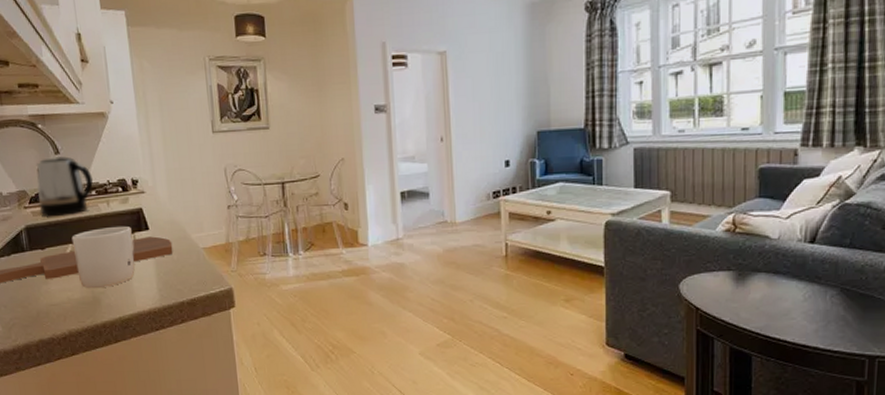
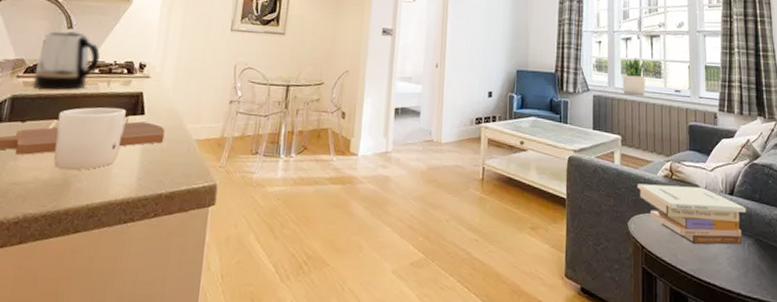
planter: none [672,95,701,143] -> present [623,58,645,97]
books: none [691,238,832,301] -> present [637,183,747,245]

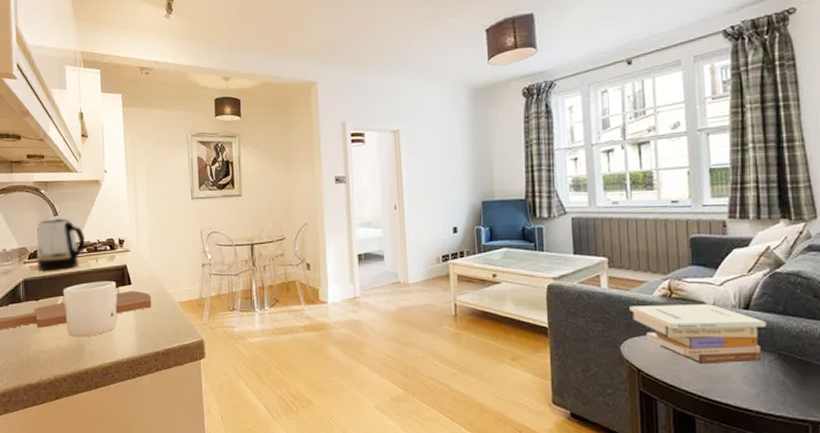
planter: present [623,58,645,97] -> none [606,171,634,214]

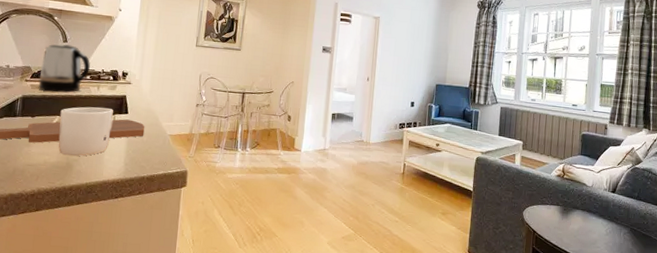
books: present [629,304,767,365] -> none [533,181,626,233]

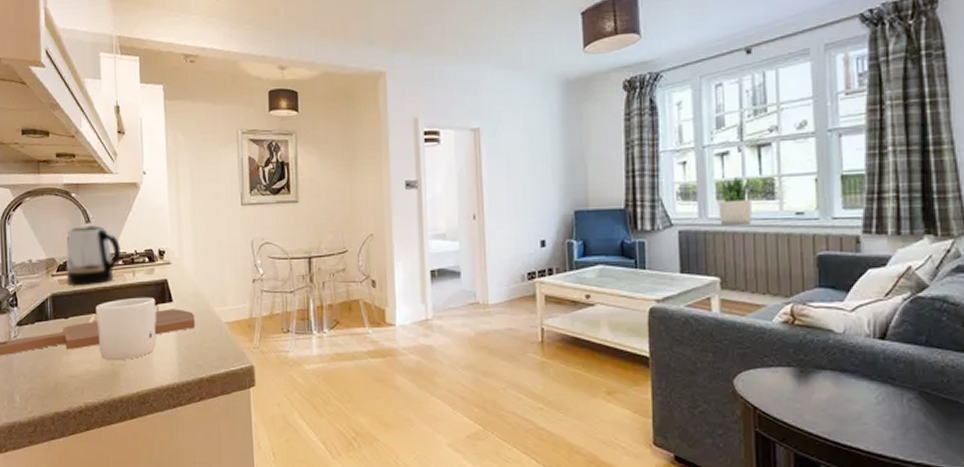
planter: none [526,76,547,109] -> present [719,177,751,226]

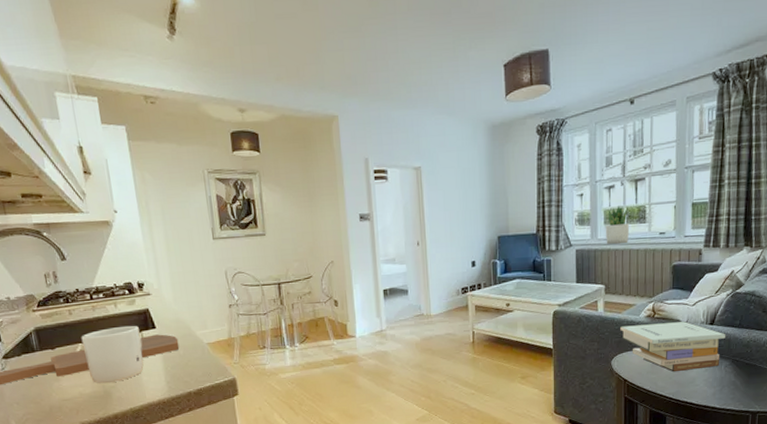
kettle: present [66,225,121,285] -> none [43,262,101,318]
books: none [745,333,907,403] -> present [620,321,726,372]

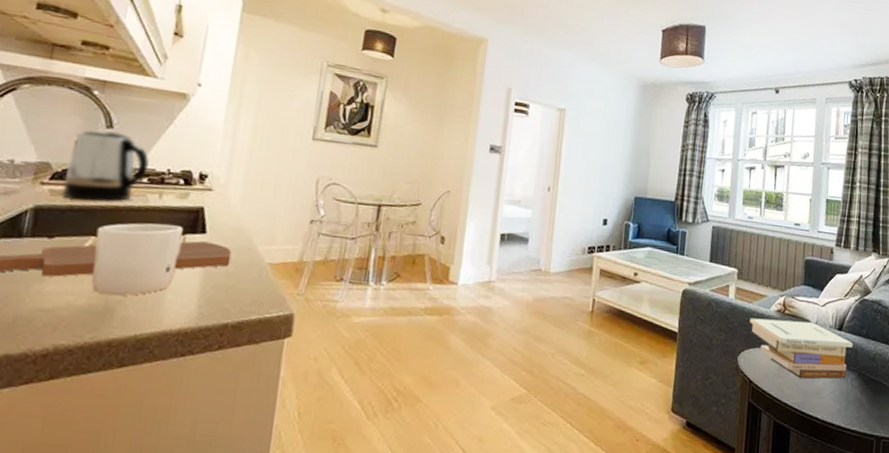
kettle: none [43,262,101,318] -> present [61,129,149,201]
planter: present [606,206,629,245] -> none [743,189,767,229]

